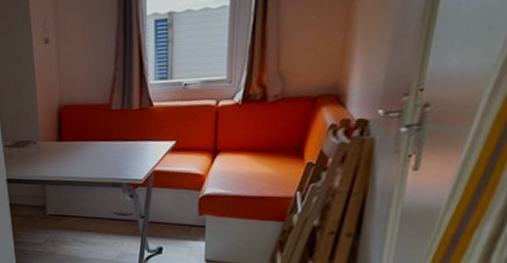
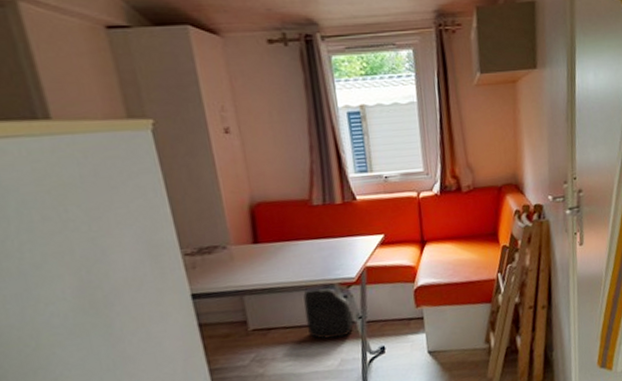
backpack: none [93,185,137,233] -> present [303,288,355,339]

